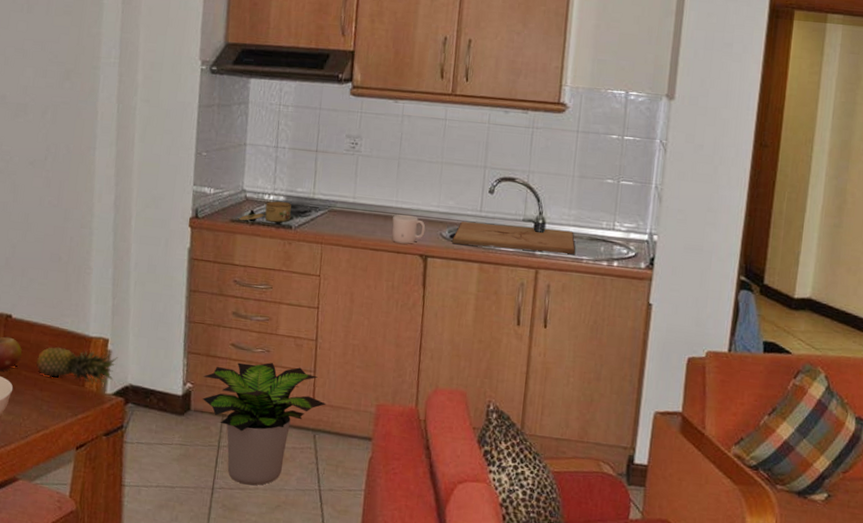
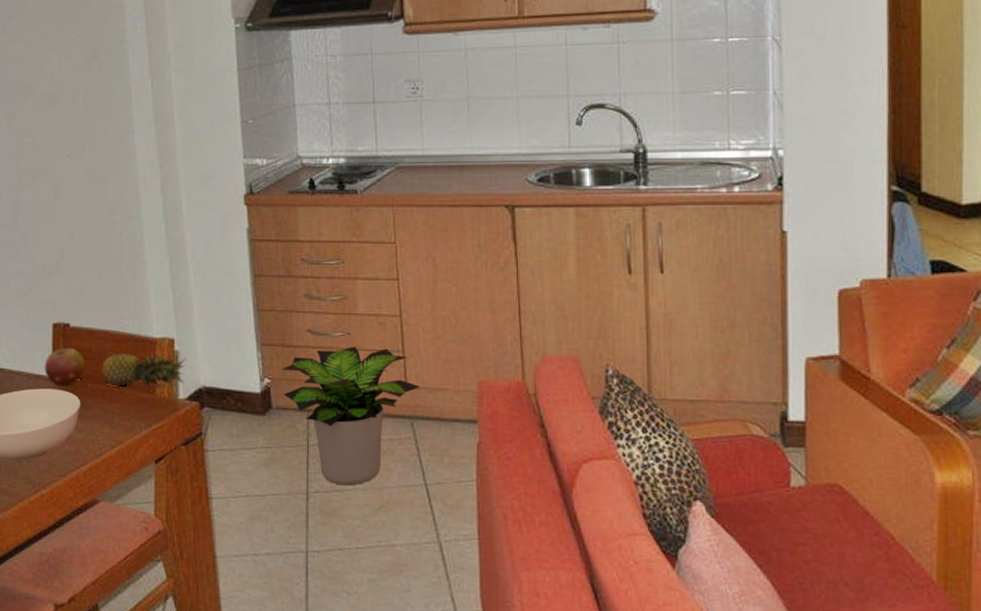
cooking pot: present [238,200,292,223] -> none [297,163,355,191]
mug: present [392,214,426,245] -> none [469,161,508,196]
cutting board: present [451,221,576,255] -> none [539,157,687,189]

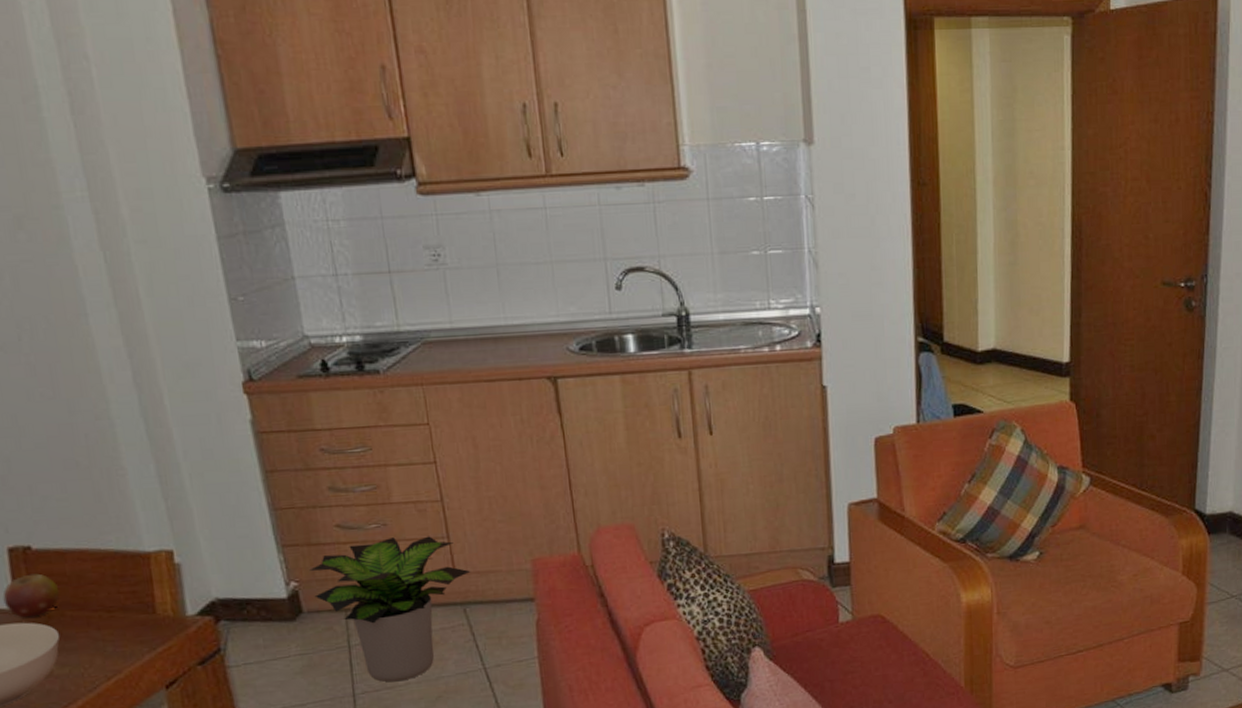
fruit: present [101,354,187,389] -> none [81,567,193,610]

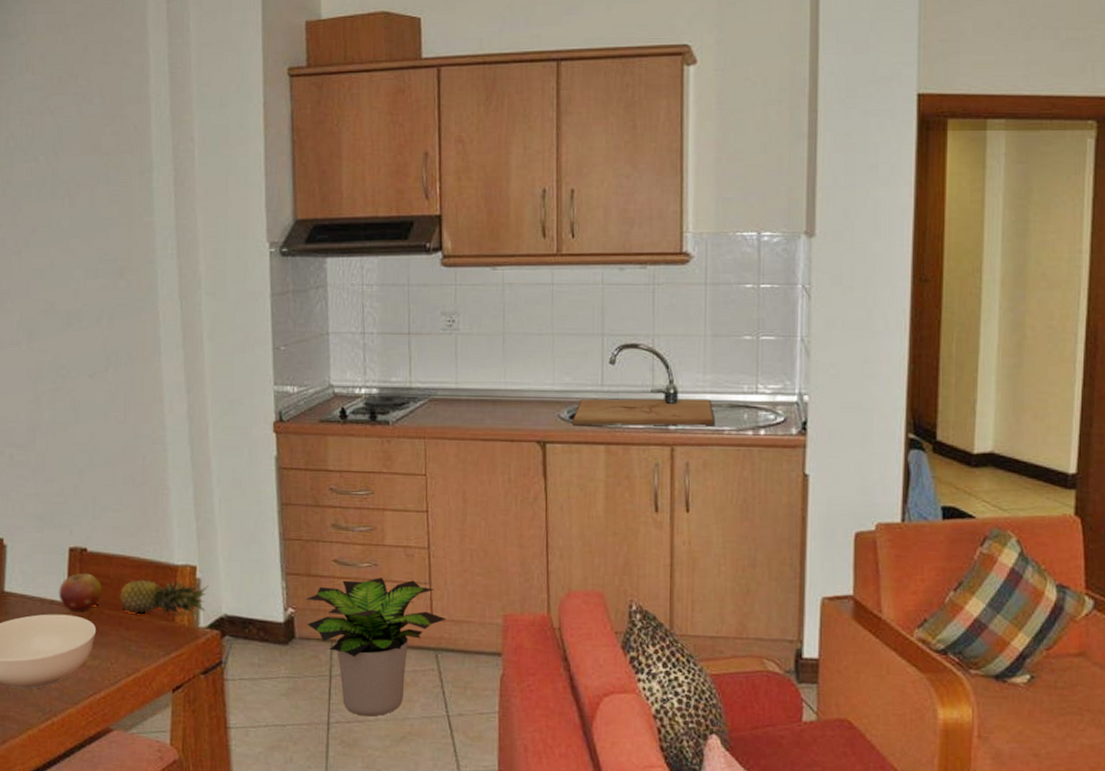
fruit: none [81,567,193,610] -> present [118,580,209,617]
cutting board: none [582,318,731,358] -> present [571,398,716,426]

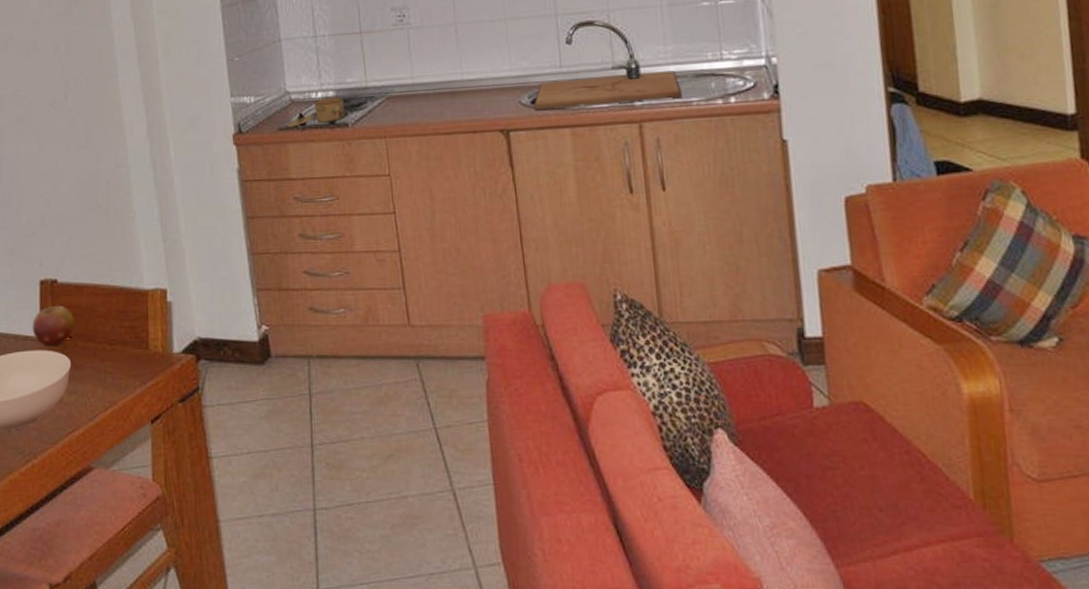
fruit: present [118,580,209,617] -> none [91,306,181,343]
potted plant: present [306,578,447,717] -> none [279,286,425,435]
cooking pot: none [328,394,387,420] -> present [287,96,346,128]

